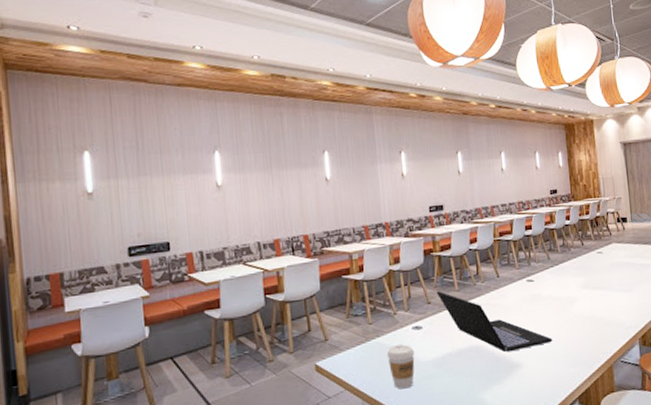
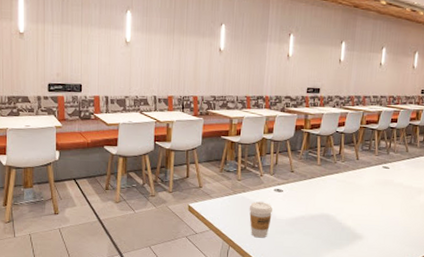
laptop: present [437,290,553,352] -> none [301,162,395,225]

